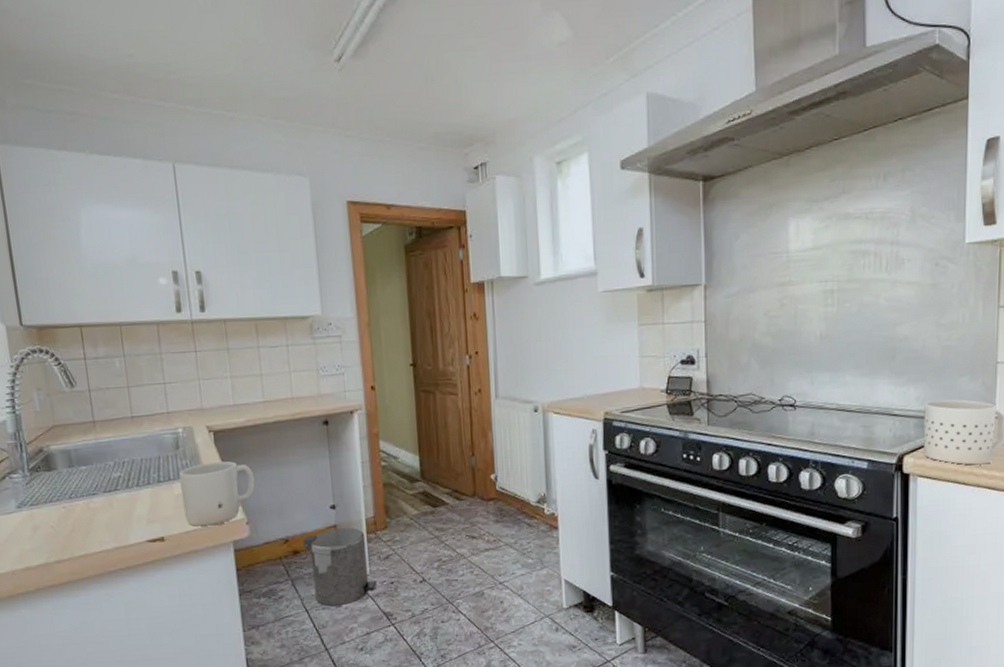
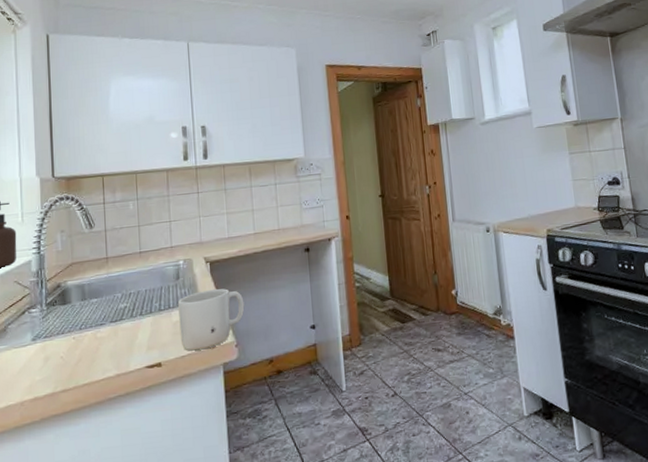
trash can: present [303,527,377,607] -> none [286,345,353,424]

